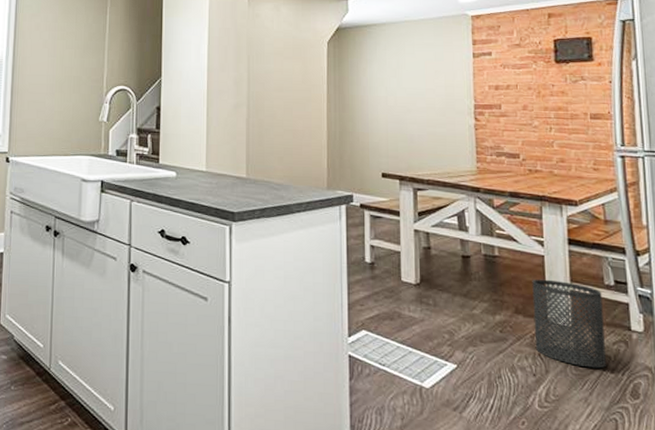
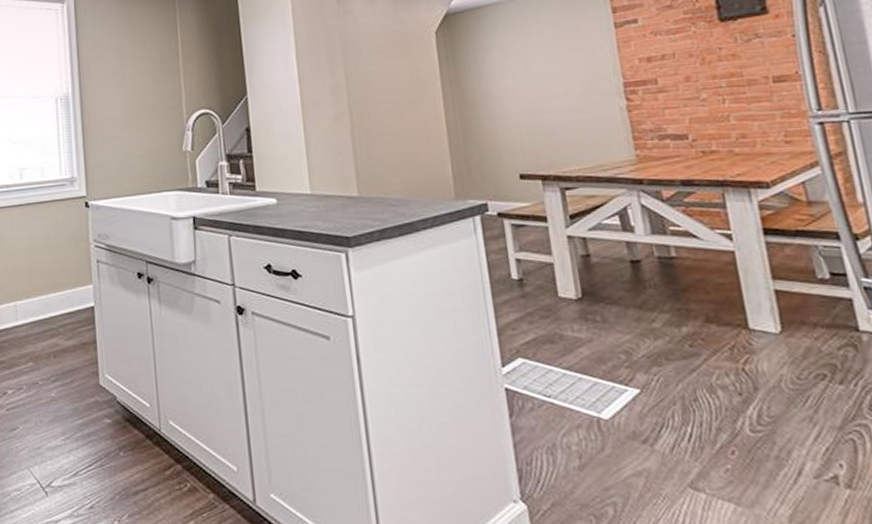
trash can: present [532,279,606,369] -> none [722,279,832,380]

